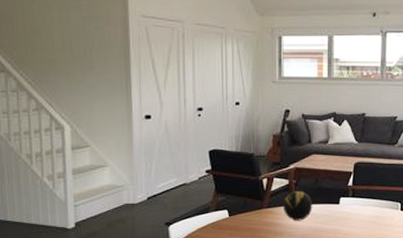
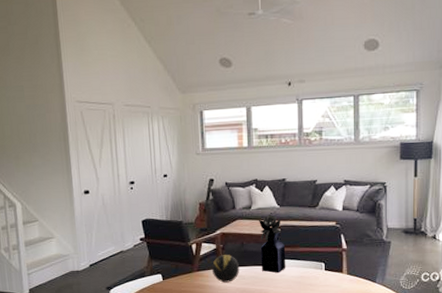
vase: none [335,147,362,213] -> present [259,211,286,274]

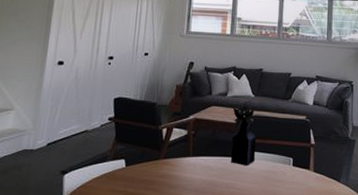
decorative orb: present [211,255,240,283] -> none [179,142,209,173]

